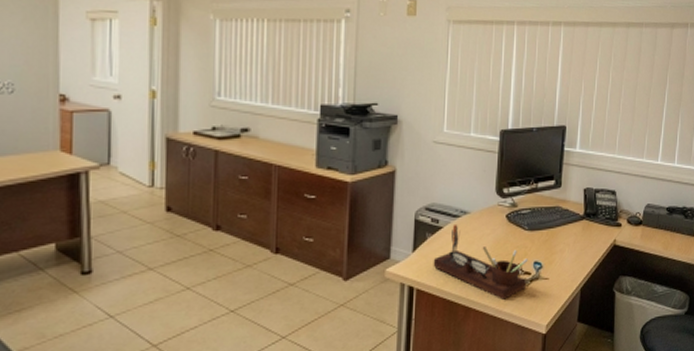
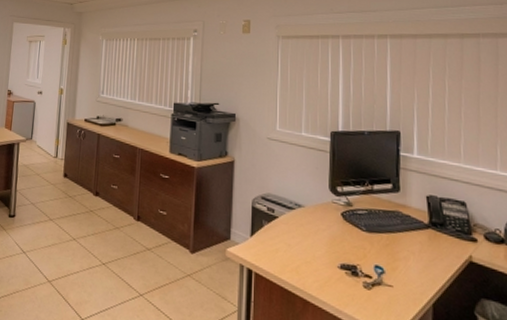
desk organizer: present [433,223,528,301] -> none [270,215,368,301]

